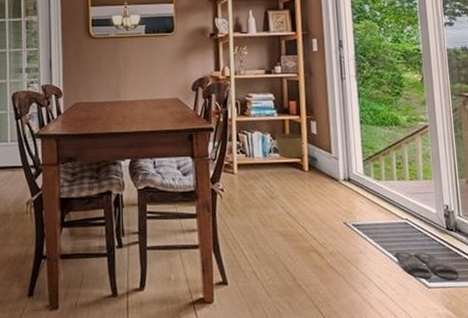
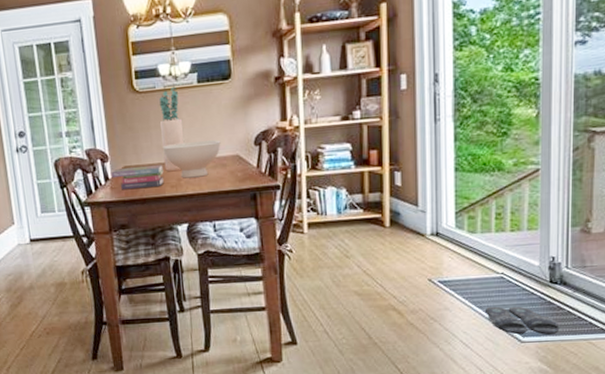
books: none [63,103,111,124] -> present [111,165,164,189]
vase: none [110,32,132,110] -> present [159,82,185,172]
bowl: none [112,84,163,117] -> present [163,140,221,179]
basket: present [275,133,305,159] -> none [351,186,387,215]

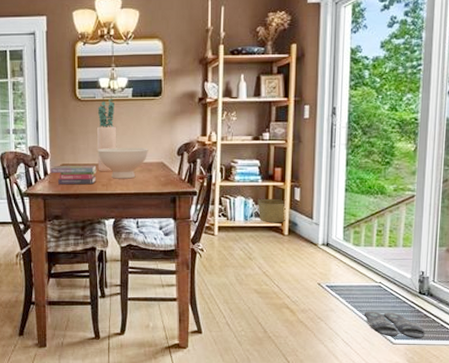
basket: none [351,186,387,215] -> present [258,198,286,223]

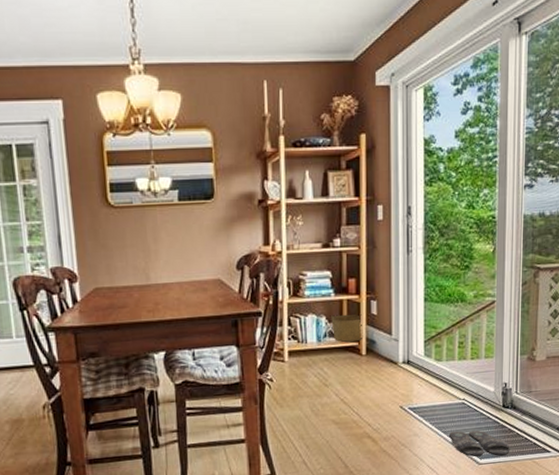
books: present [50,165,97,184] -> none [80,287,140,313]
vase: present [96,95,117,172] -> none [136,198,164,295]
bowl: present [98,148,148,179] -> none [139,262,202,303]

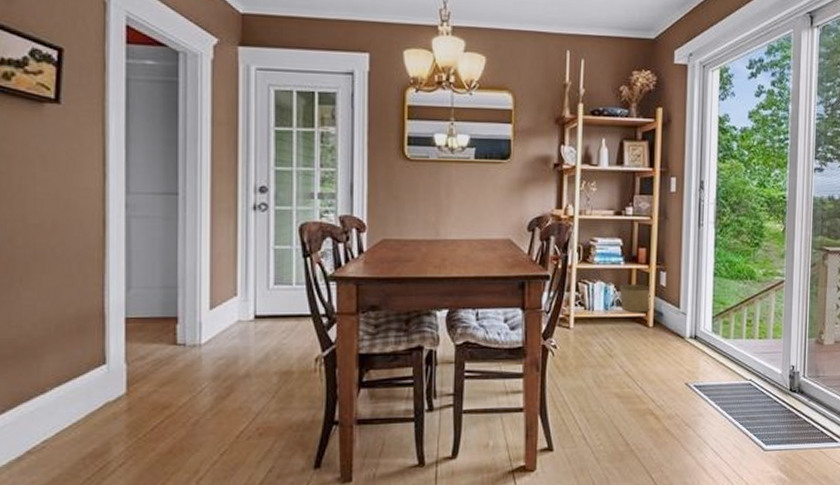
slippers: present [449,430,509,457] -> none [735,413,796,443]

